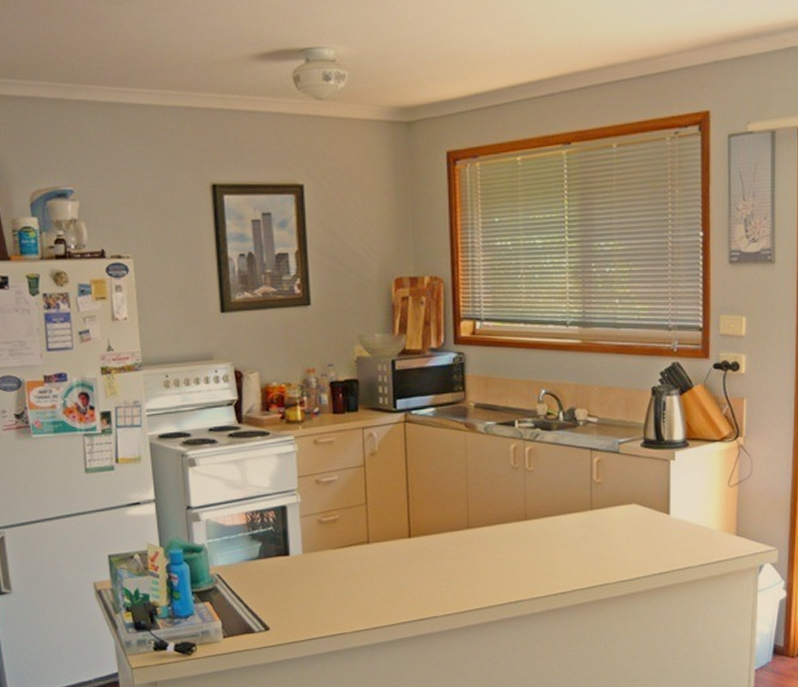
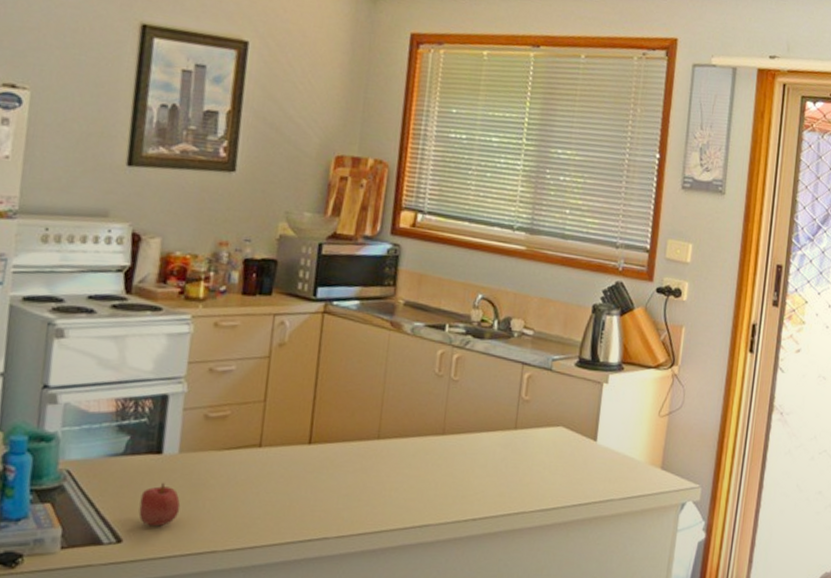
apple: none [278,579,311,616] -> present [138,482,181,527]

